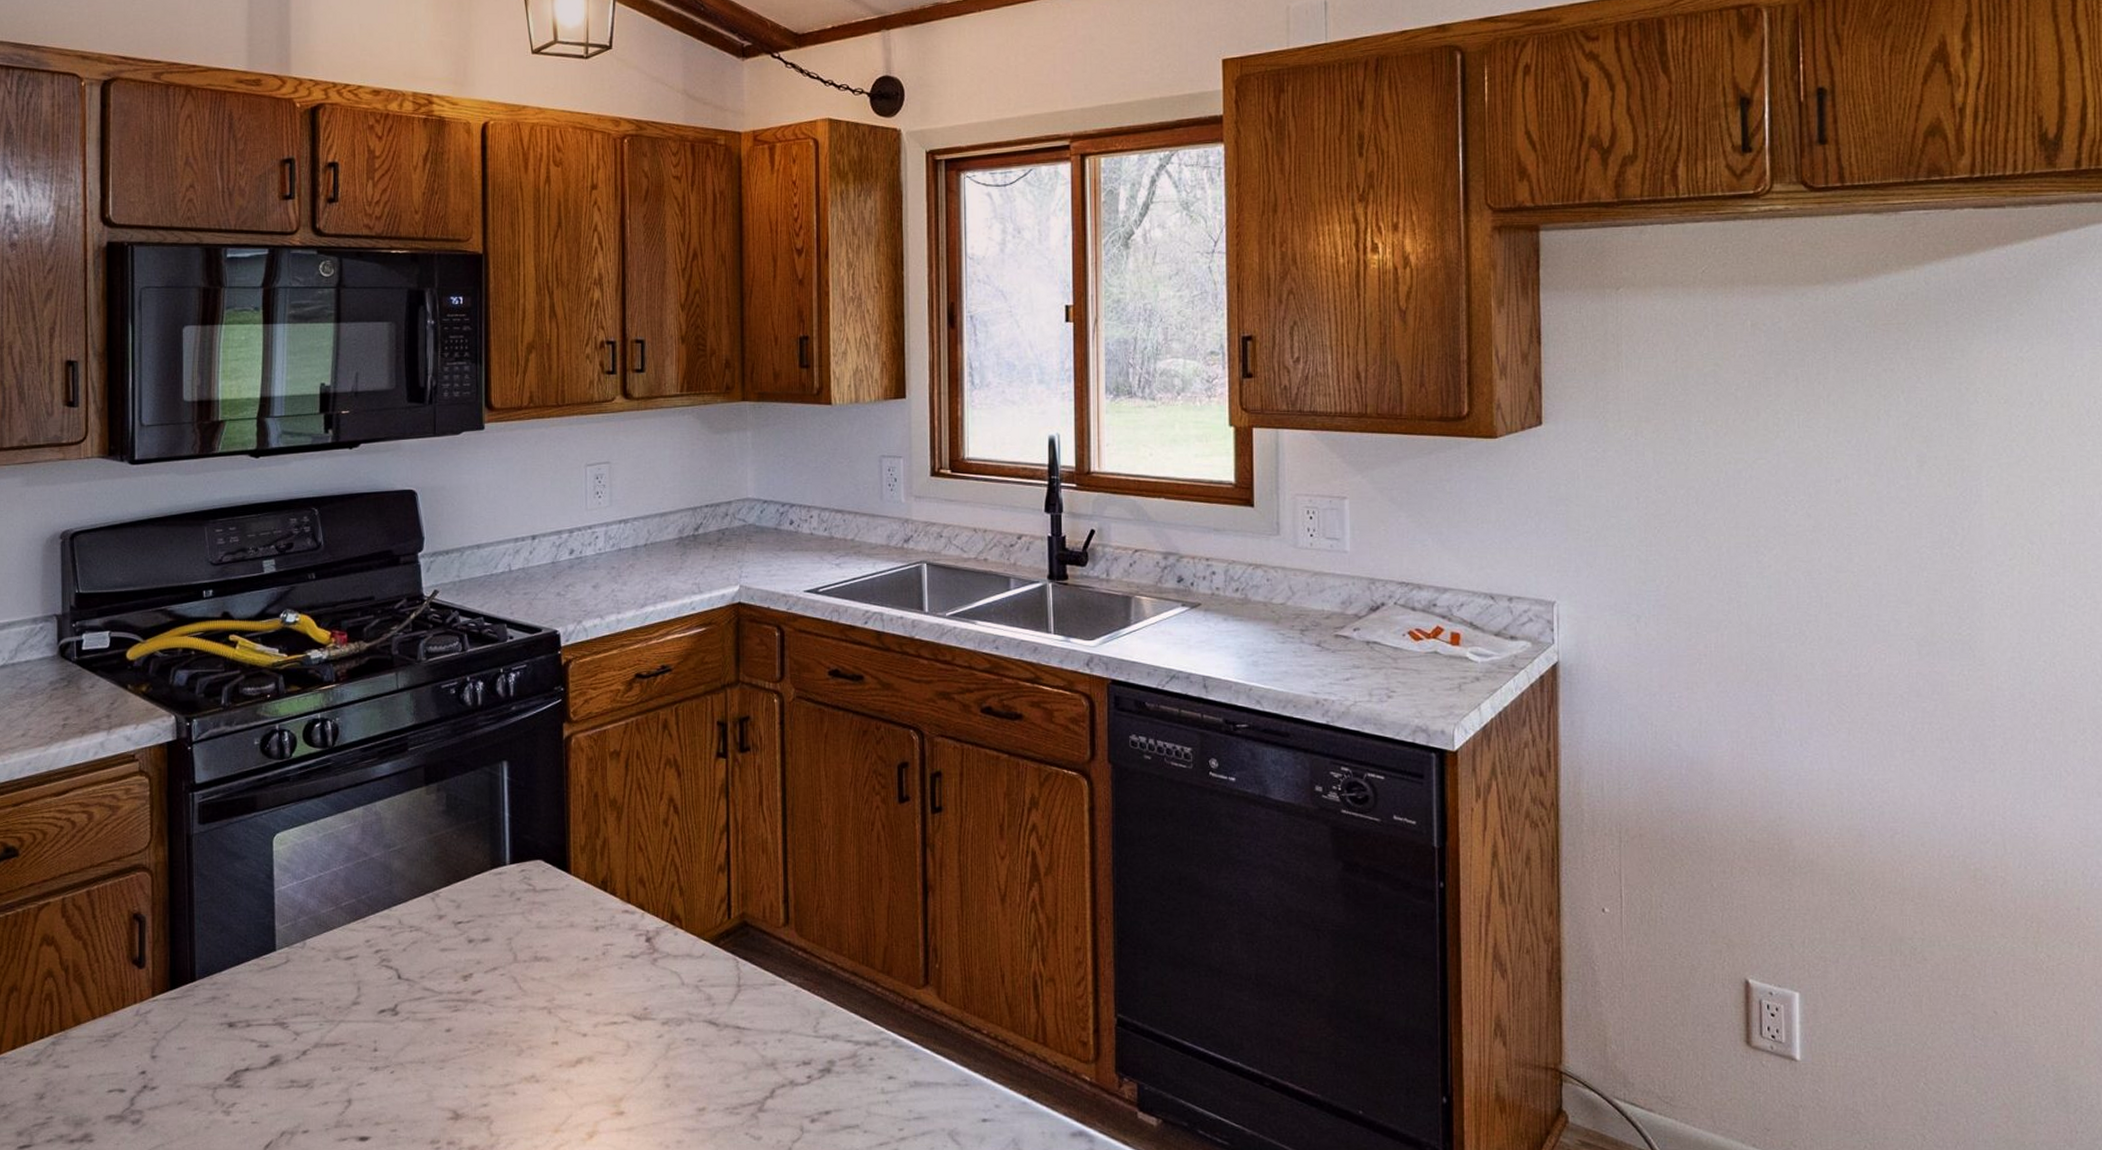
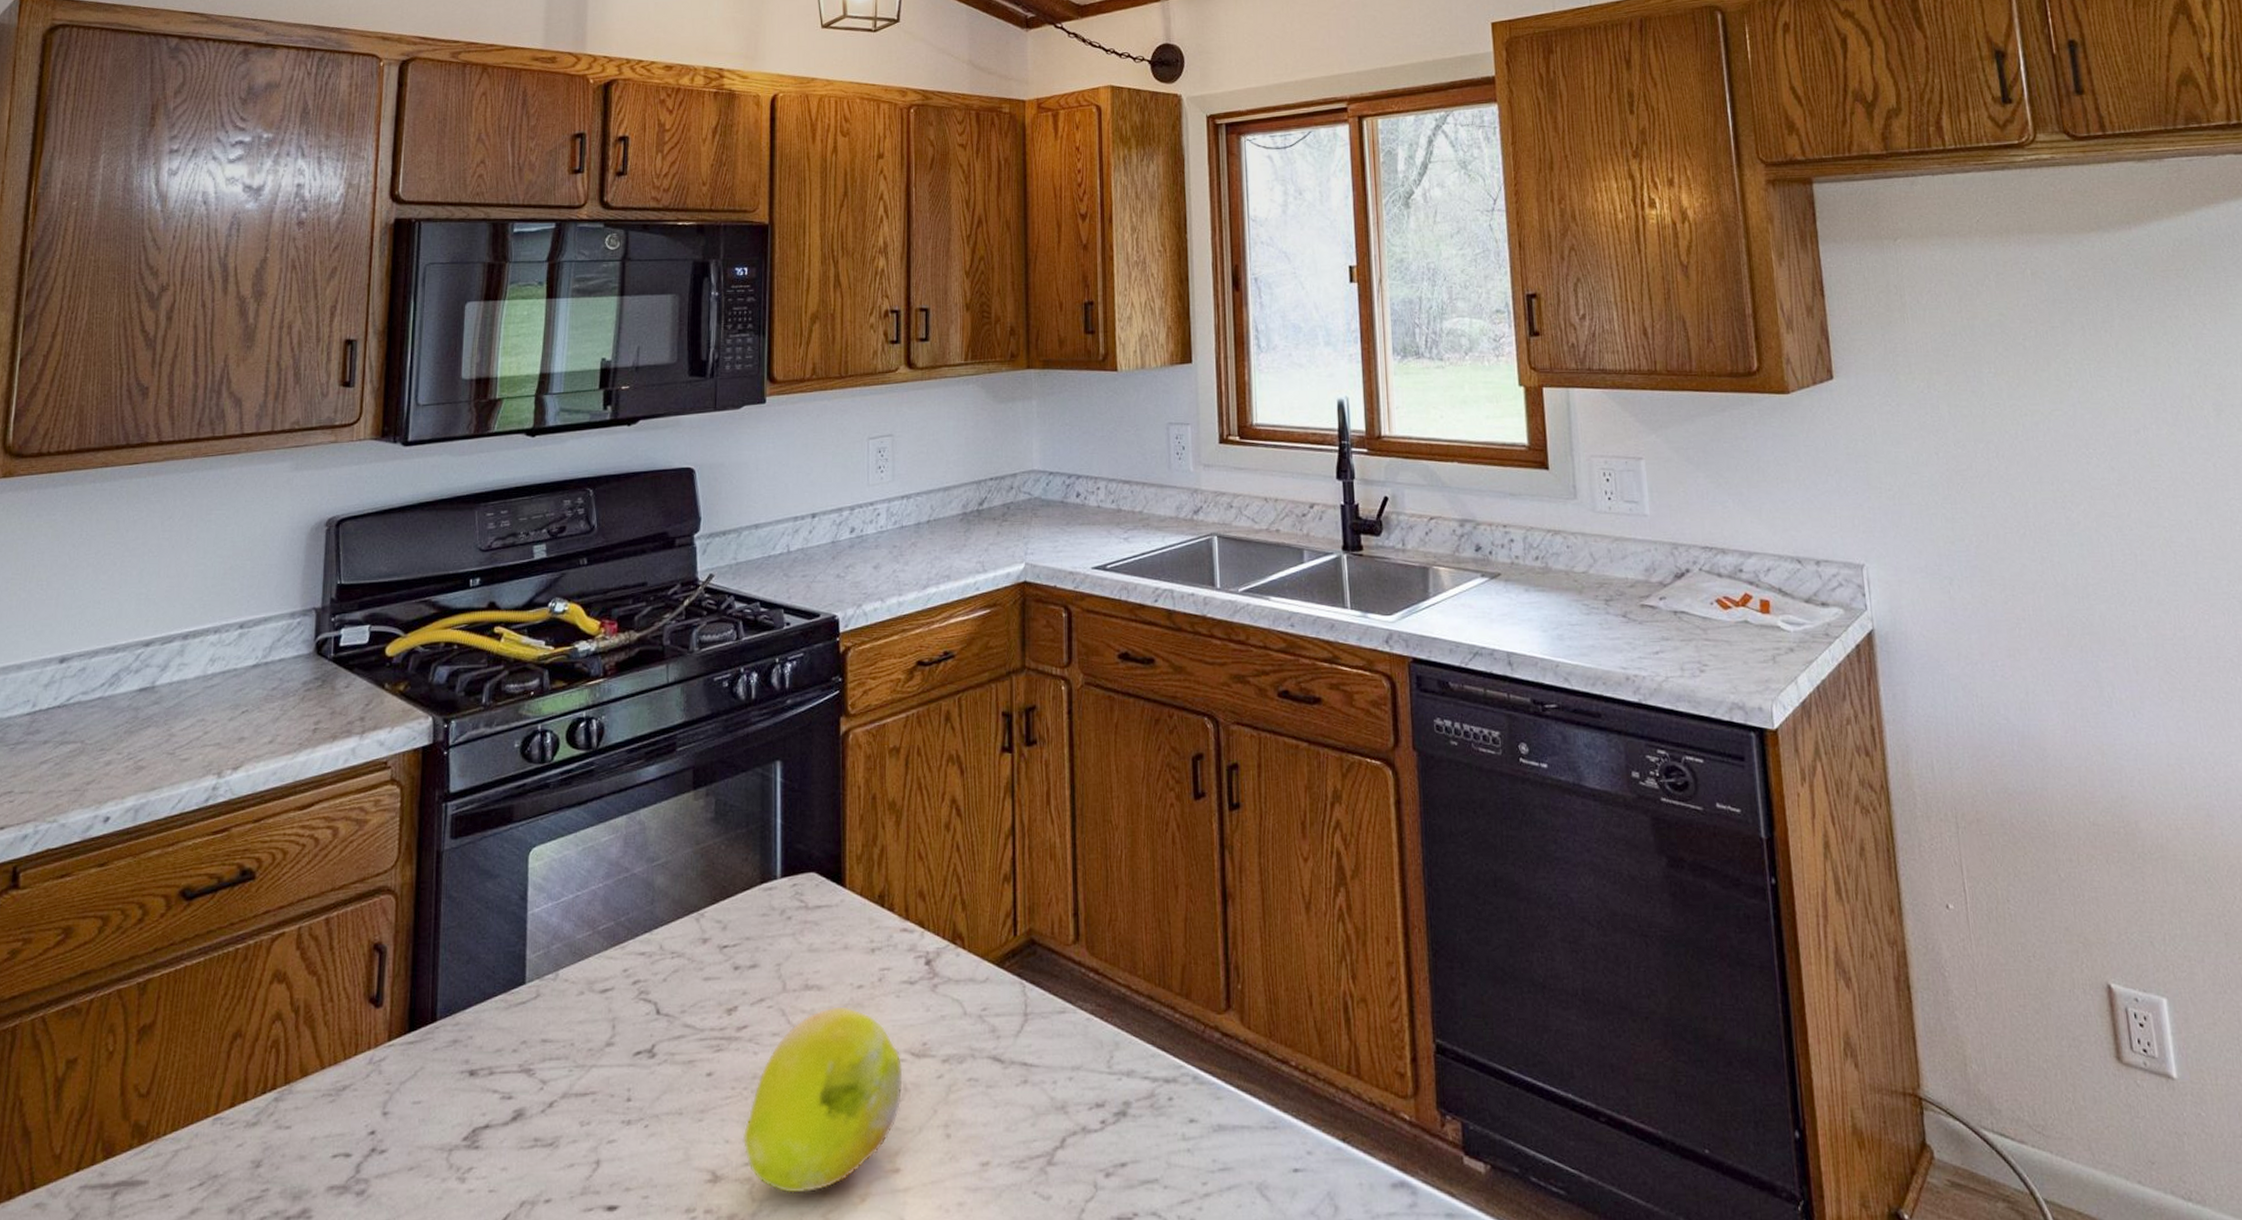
fruit: none [480,975,626,1130] -> present [742,1006,903,1193]

